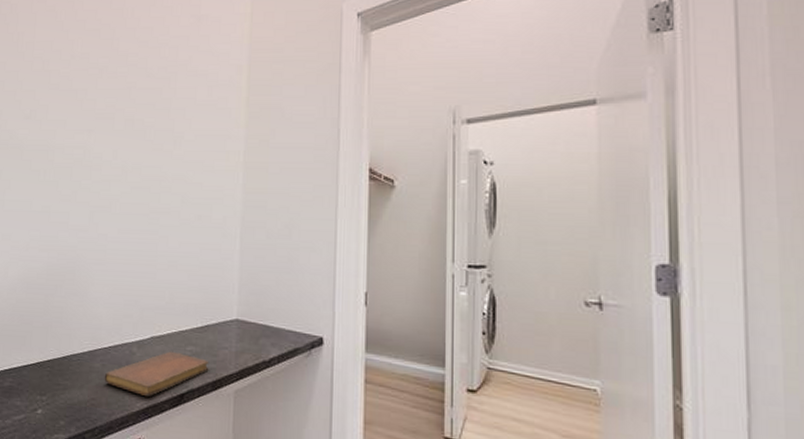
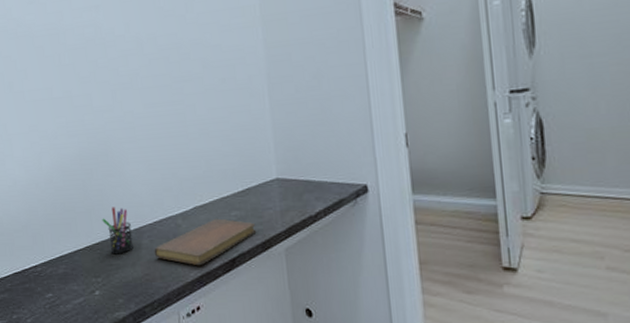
pen holder: none [58,326,86,375] -> present [102,207,133,255]

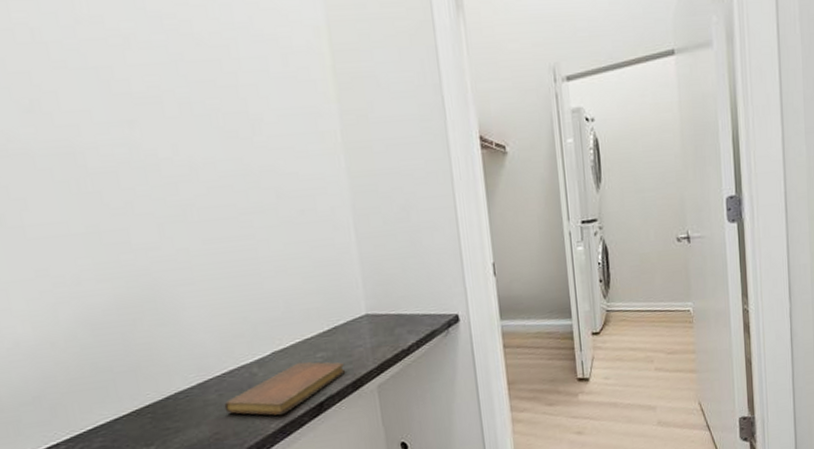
pen holder: present [102,207,133,255] -> none [152,361,197,417]

